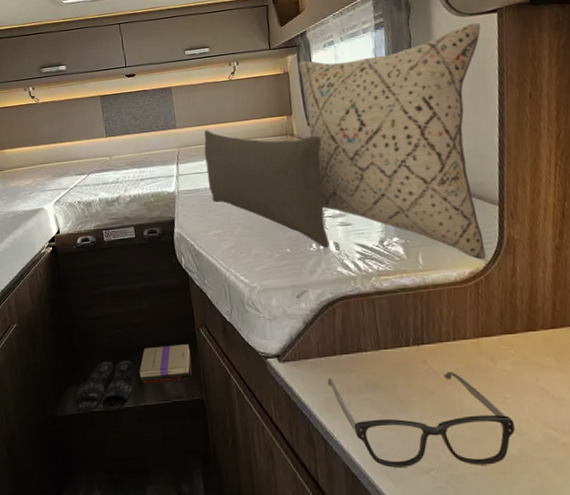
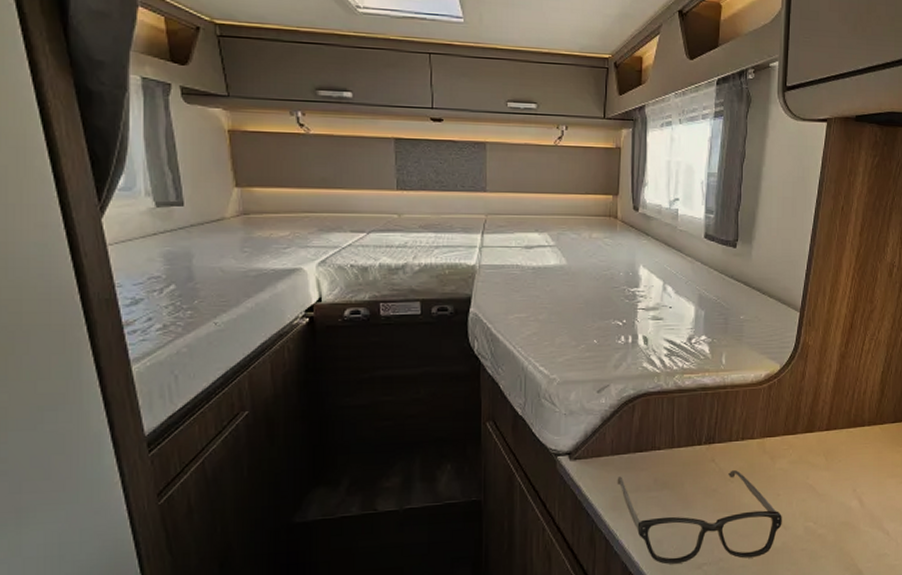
slippers: present [75,360,135,413] -> none [320,457,402,518]
books: present [137,344,192,385] -> none [404,439,472,485]
pillow: present [204,130,329,247] -> none [516,199,645,341]
pillow: present [299,22,486,260] -> none [633,128,810,363]

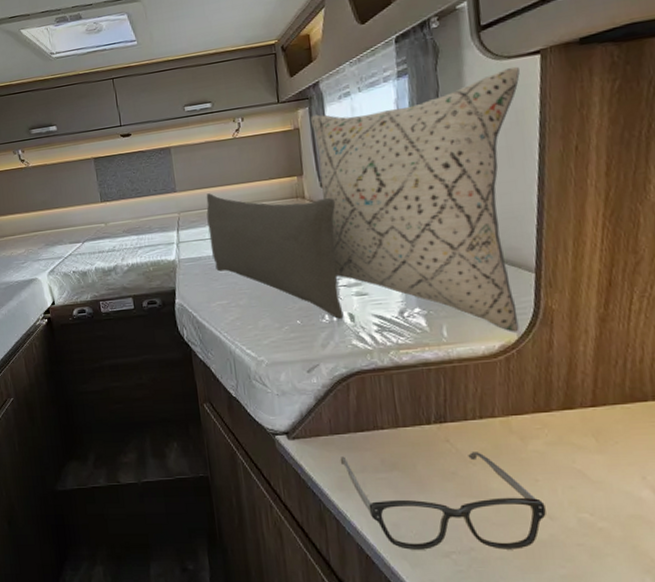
pillow: none [516,199,645,341] -> present [206,193,343,319]
pillow: none [633,128,810,363] -> present [311,66,520,332]

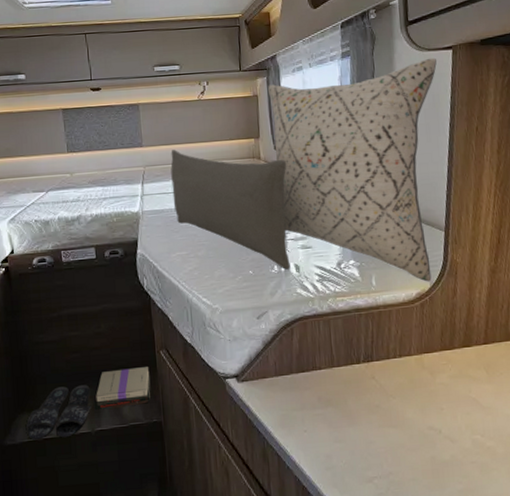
slippers: none [74,436,137,488] -> present [26,385,91,441]
books: none [139,420,196,461] -> present [94,367,150,410]
eyeglasses: present [340,452,546,550] -> none [283,386,449,478]

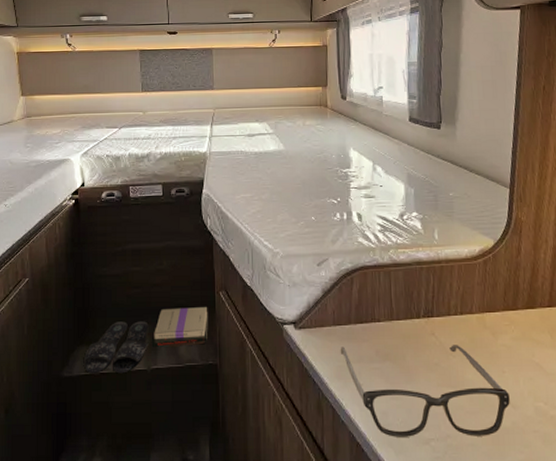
pillow: present [170,150,289,270] -> none [239,94,353,218]
pillow: present [268,57,437,282] -> none [338,16,504,239]
eyeglasses: none [283,386,449,478] -> present [340,345,510,437]

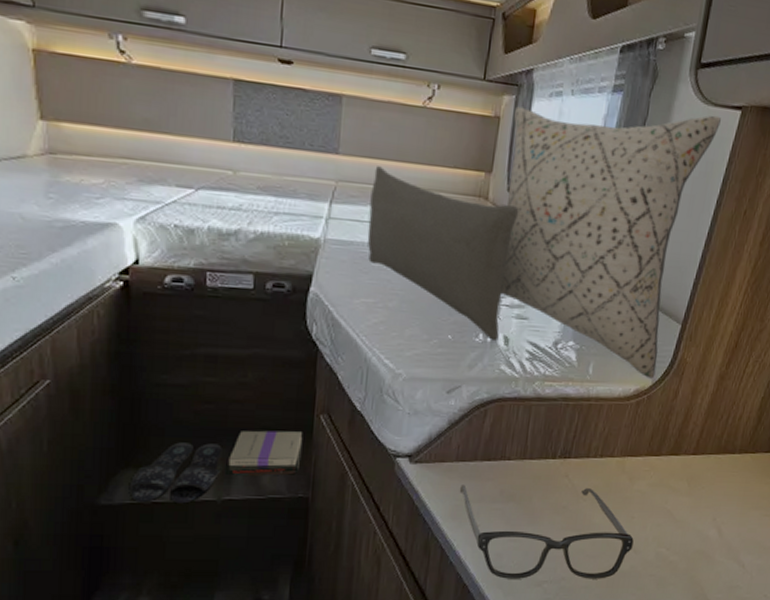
pillow: none [239,94,353,218] -> present [367,166,519,340]
pillow: none [338,16,504,239] -> present [501,106,721,379]

